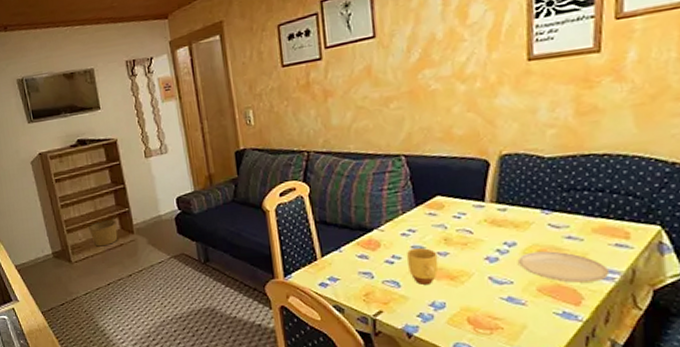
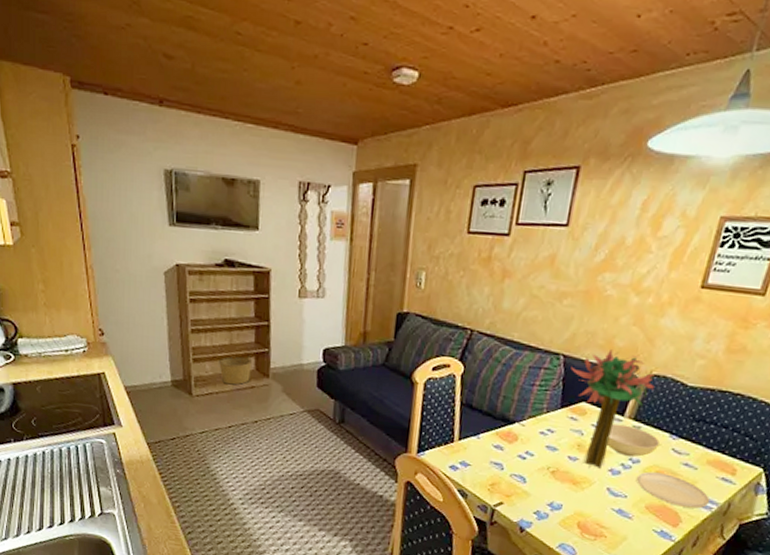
mug: present [407,247,439,286] -> none [537,447,568,486]
flower bouquet: none [415,139,509,261] -> present [571,350,655,470]
bowl: none [474,209,532,241] -> present [607,423,660,457]

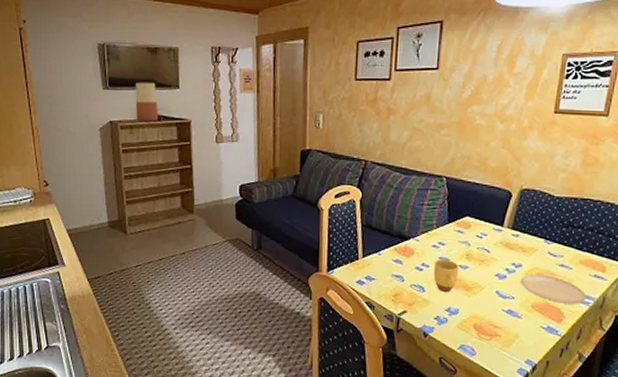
vase: none [206,220,234,268] -> present [135,82,159,122]
basket: present [219,356,252,385] -> none [149,196,178,222]
mug: none [537,447,568,486] -> present [434,259,459,293]
flower bouquet: present [571,350,655,470] -> none [453,170,526,276]
bowl: present [607,423,660,457] -> none [492,233,536,261]

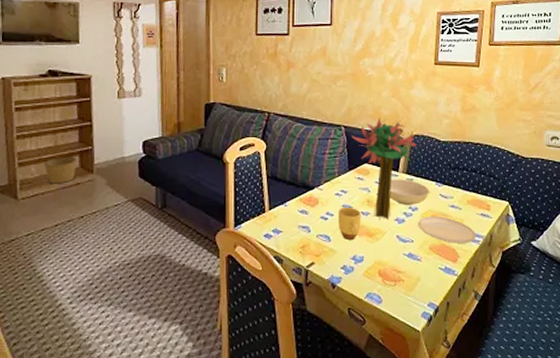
vase: present [135,82,159,122] -> none [31,37,57,78]
basket: none [149,196,178,222] -> present [44,155,76,184]
flower bouquet: none [453,170,526,276] -> present [351,118,417,221]
bowl: none [492,233,536,261] -> present [390,179,429,205]

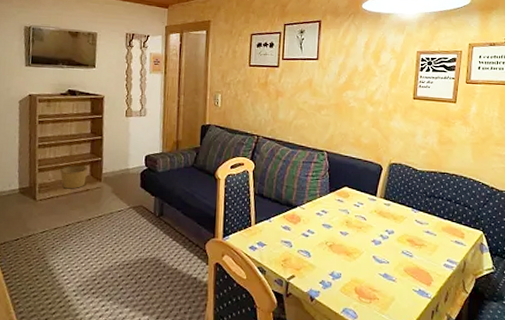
mug: present [338,206,361,241] -> none [318,225,340,258]
flower bouquet: present [351,118,417,221] -> none [333,146,394,241]
bowl: present [390,179,429,205] -> none [368,203,405,228]
plate: present [418,216,477,243] -> none [394,240,451,268]

